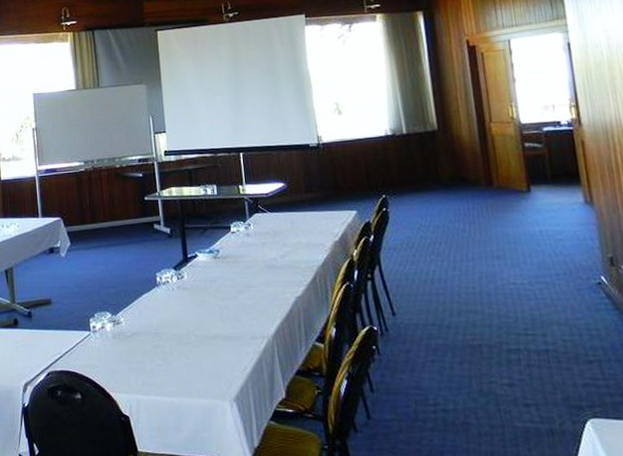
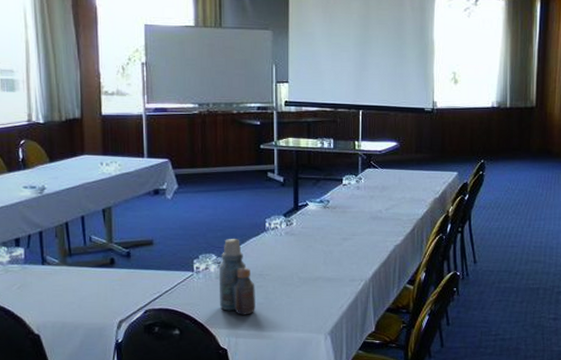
bottle: none [114,295,154,378] -> present [218,239,255,315]

